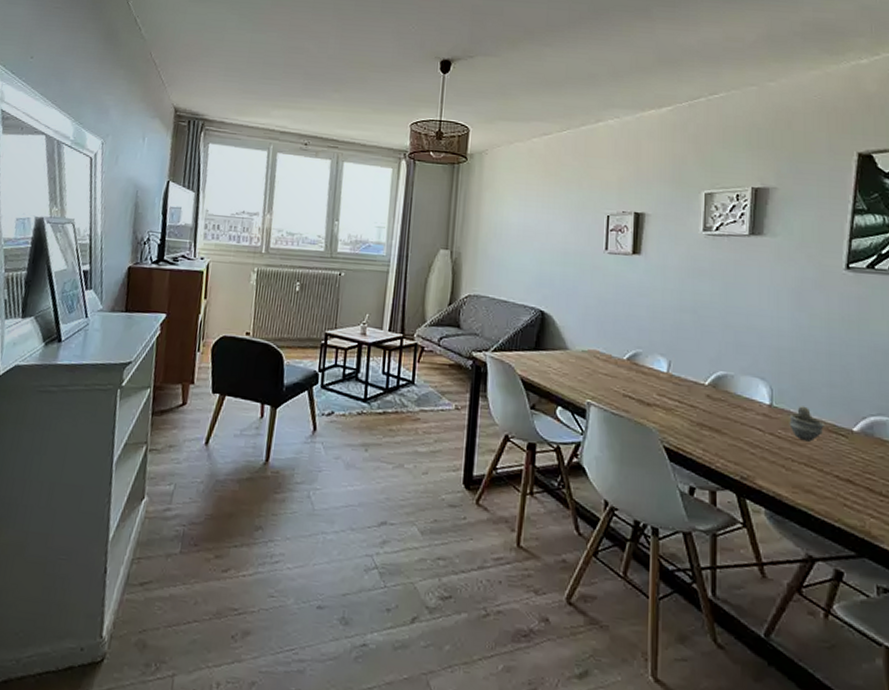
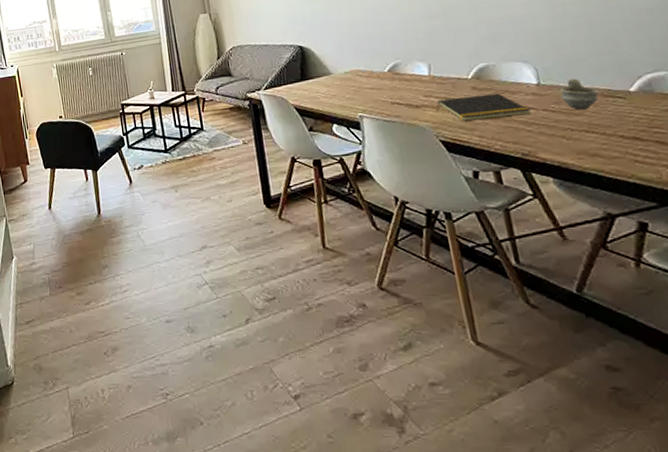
notepad: none [667,402,758,436] -> present [436,93,531,122]

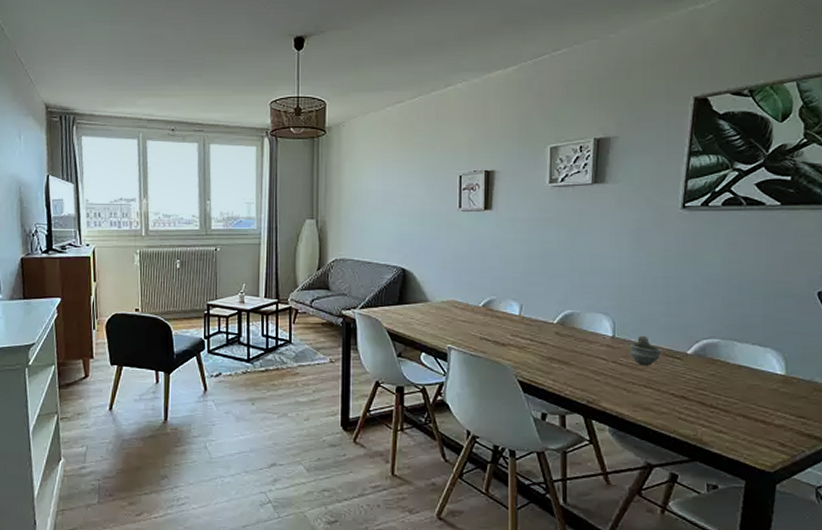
notepad: present [436,93,531,122] -> none [520,340,602,365]

